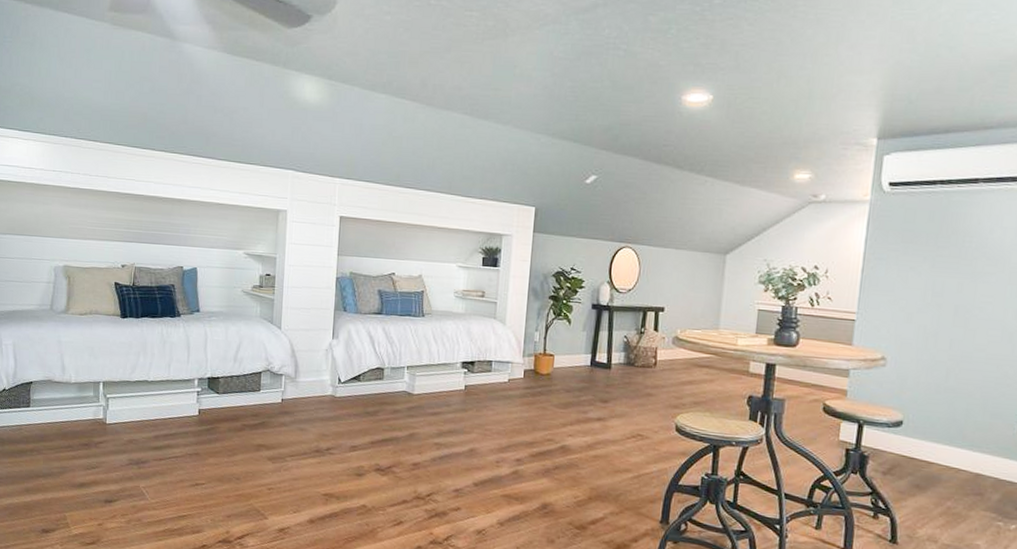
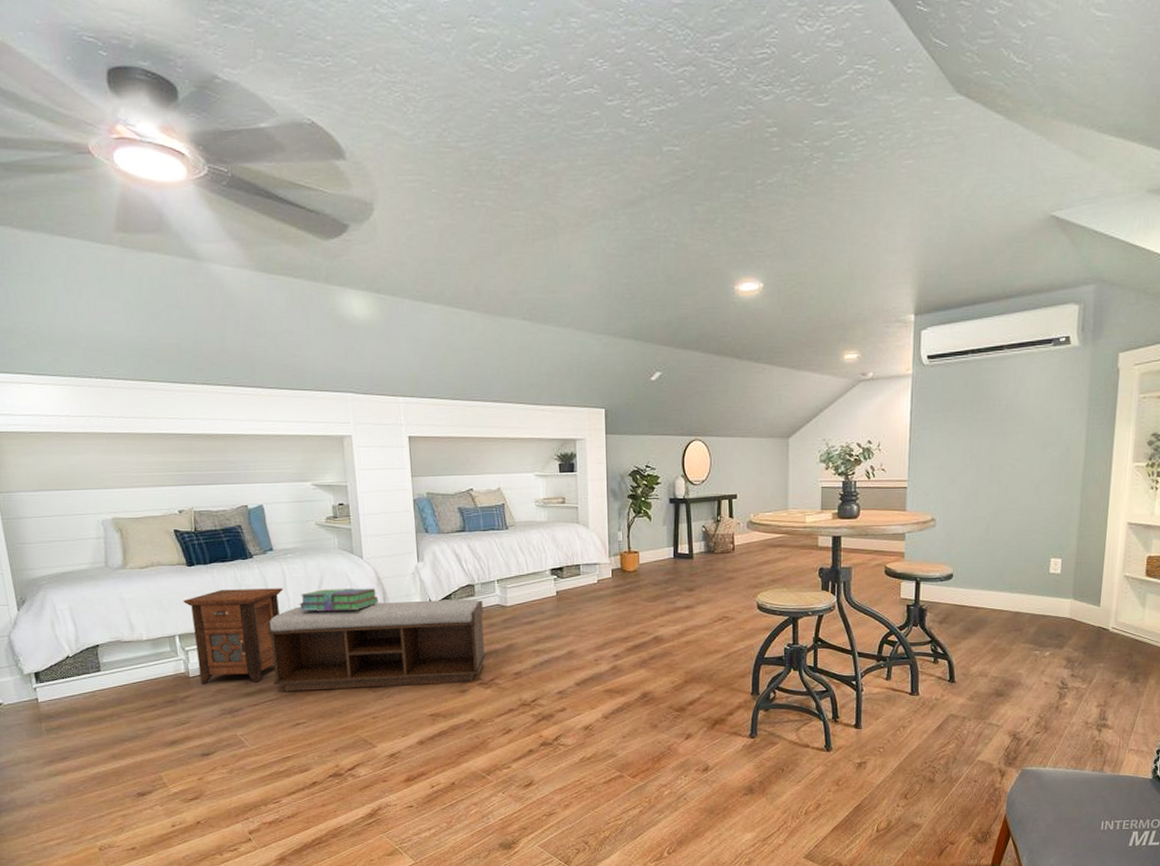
nightstand: none [112,343,203,438] -> present [183,588,283,684]
bench: none [181,368,390,467] -> present [266,599,486,691]
stack of books: none [215,355,290,379] -> present [299,588,378,611]

